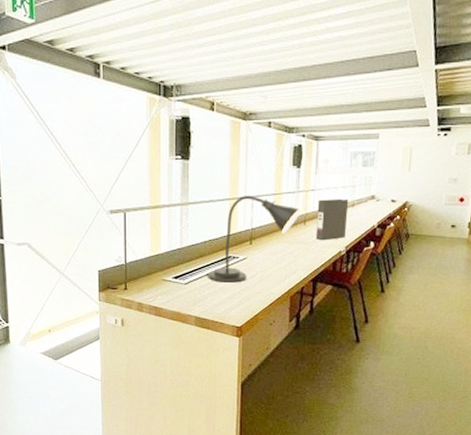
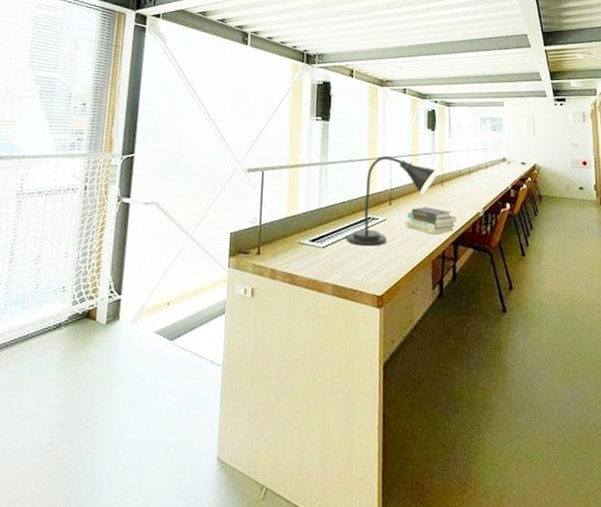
books: none [265,246,318,272] -> present [405,207,457,234]
binder: present [315,198,349,240] -> none [453,160,483,201]

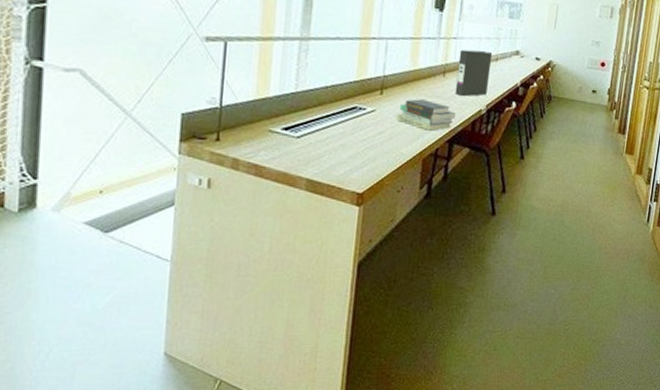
desk lamp: present [345,156,439,246] -> none [325,36,442,139]
binder: none [453,160,483,201] -> present [455,49,493,96]

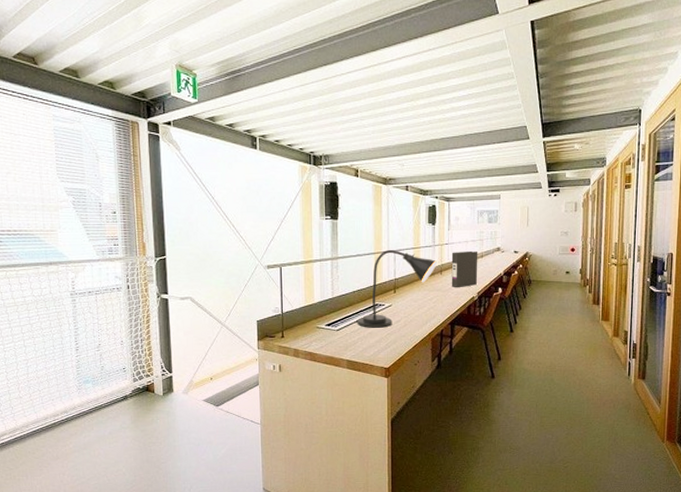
desk lamp: none [325,36,442,139] -> present [356,250,438,328]
books: present [396,99,456,131] -> none [408,293,454,317]

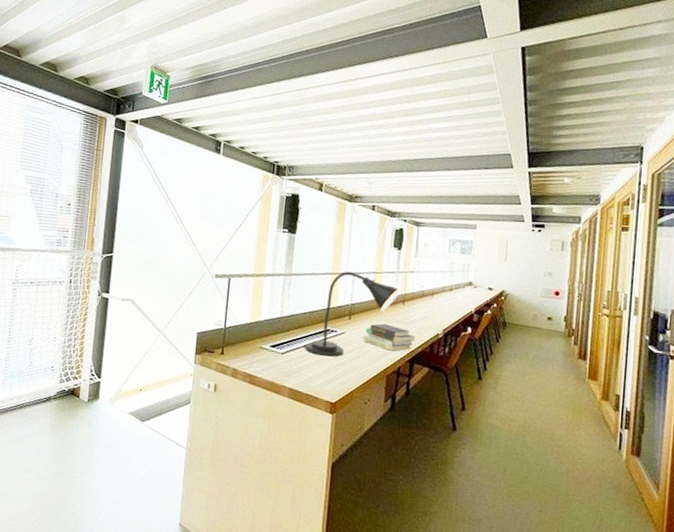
books: none [408,293,454,317] -> present [362,323,416,351]
binder: present [451,250,478,287] -> none [413,281,447,322]

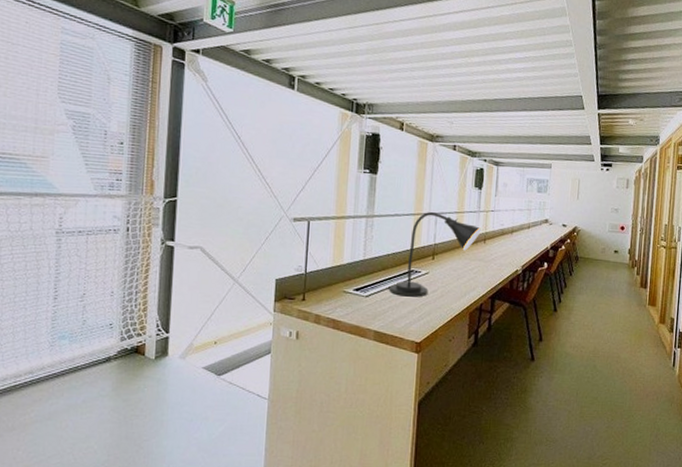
books: present [362,323,416,351] -> none [446,262,497,289]

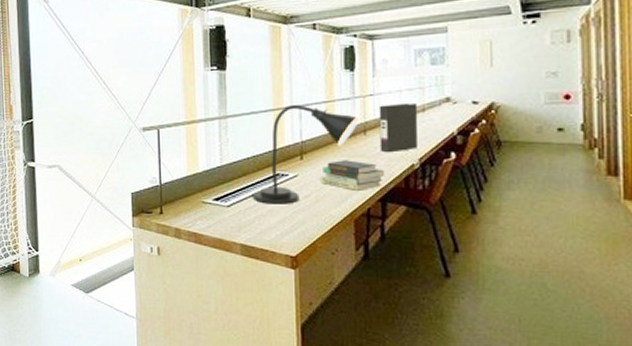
books: none [446,262,497,289] -> present [320,160,385,191]
binder: none [494,220,525,259] -> present [378,102,418,152]

